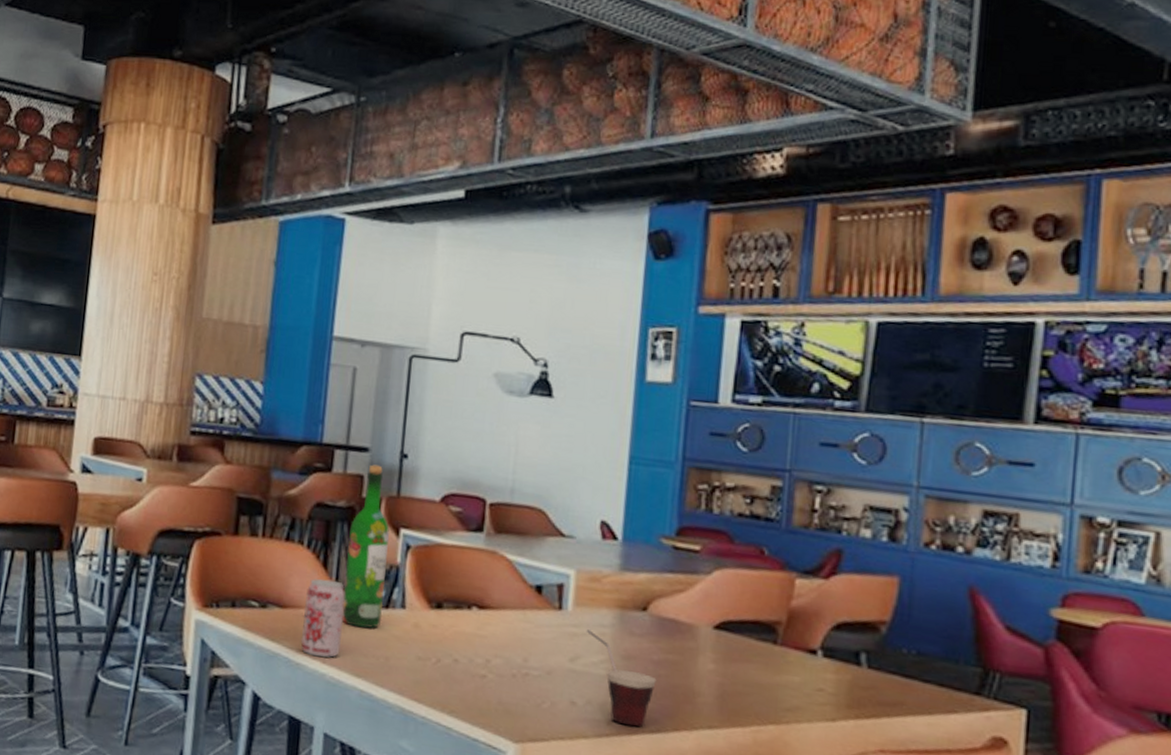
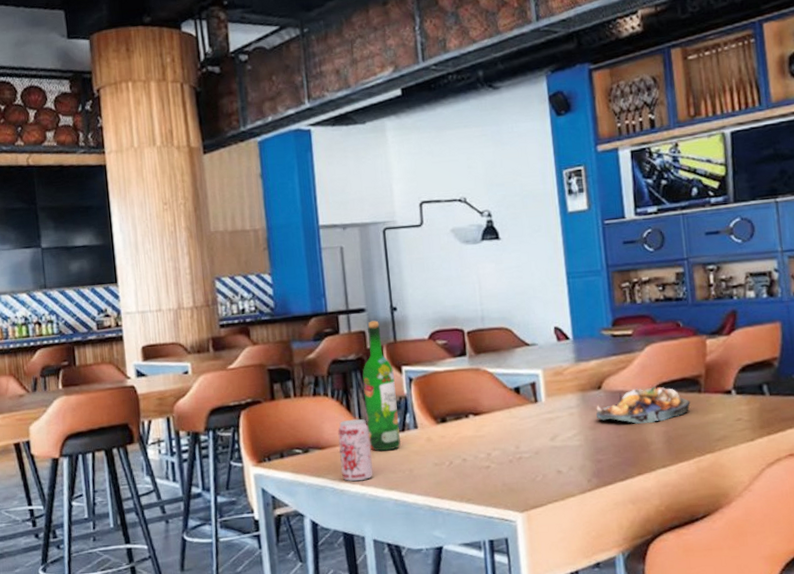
cup: present [586,629,657,727] -> none [558,413,618,480]
food plate: none [633,619,760,669] -> present [595,387,691,424]

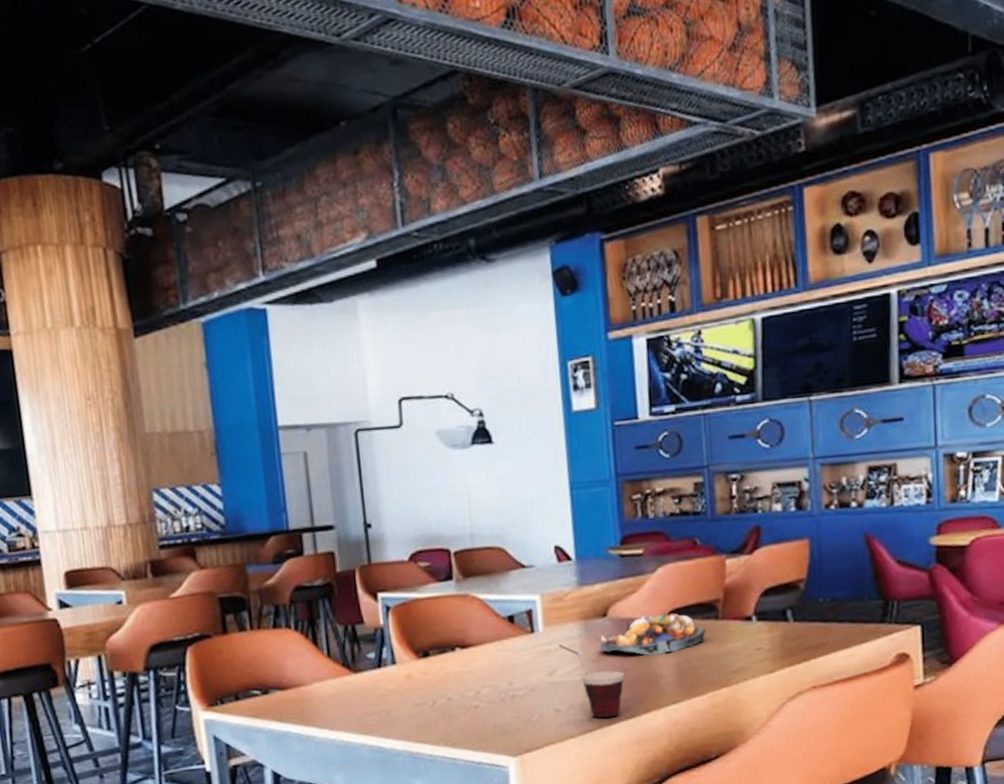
beverage can: present [338,418,373,482] -> none [302,654,344,726]
wine bottle: present [362,320,402,452] -> none [331,539,377,691]
cup: none [558,413,618,480] -> present [558,644,625,718]

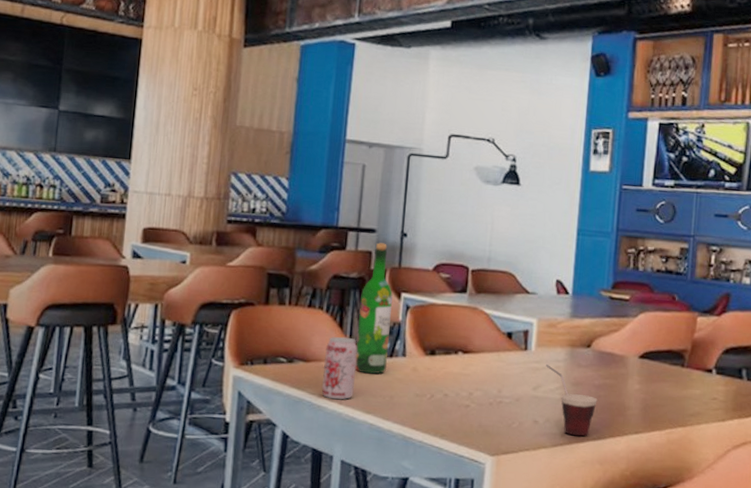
beverage can: none [302,654,344,726] -> present [322,336,358,400]
wine bottle: none [331,539,377,691] -> present [355,242,394,374]
food plate: present [599,613,706,655] -> none [580,351,672,388]

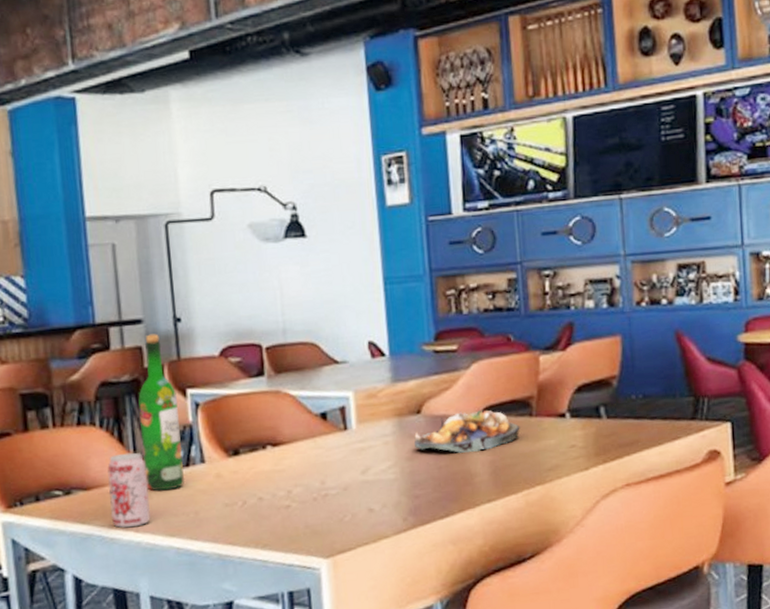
cup: present [545,364,598,437] -> none [371,442,439,518]
food plate: none [580,351,672,388] -> present [413,410,520,453]

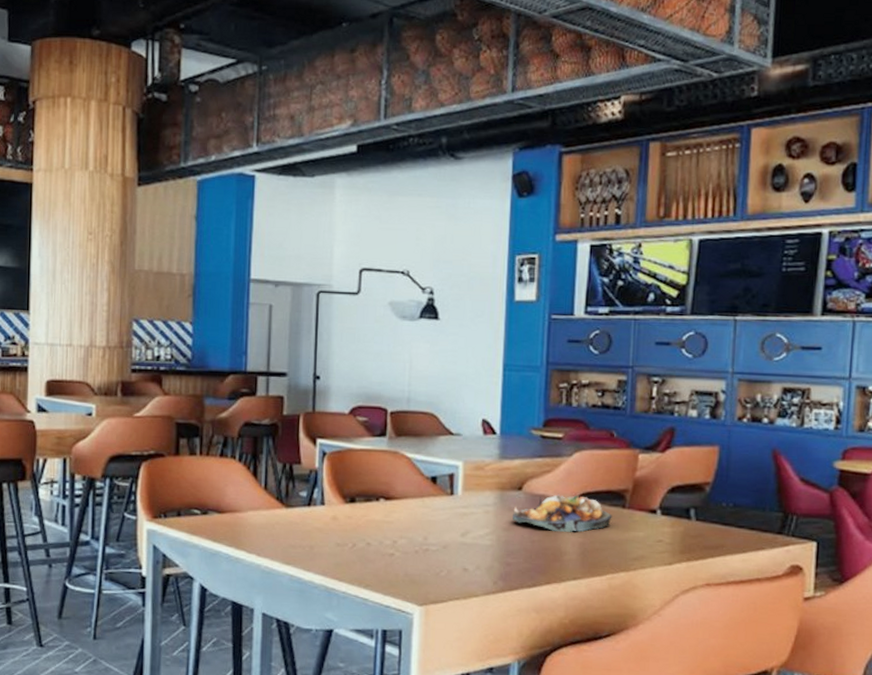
beverage can: present [107,452,151,528] -> none [239,486,274,551]
wine bottle: present [138,334,185,491] -> none [271,387,309,524]

